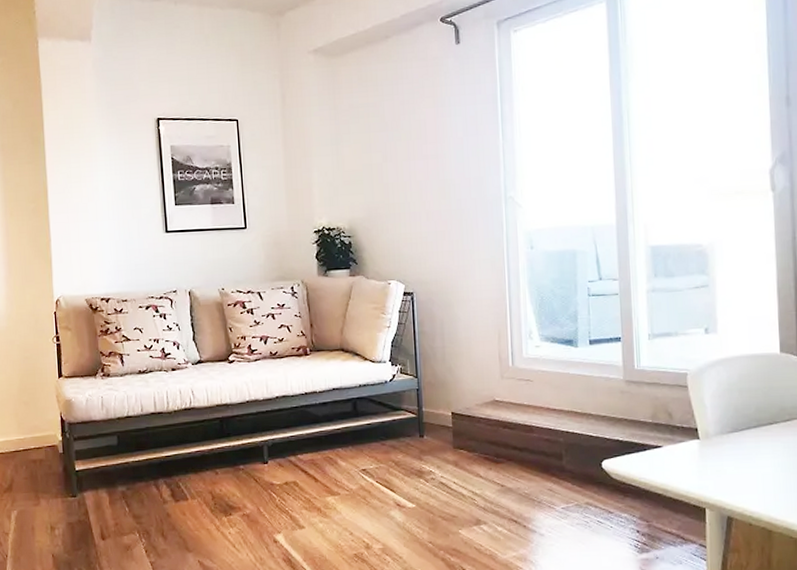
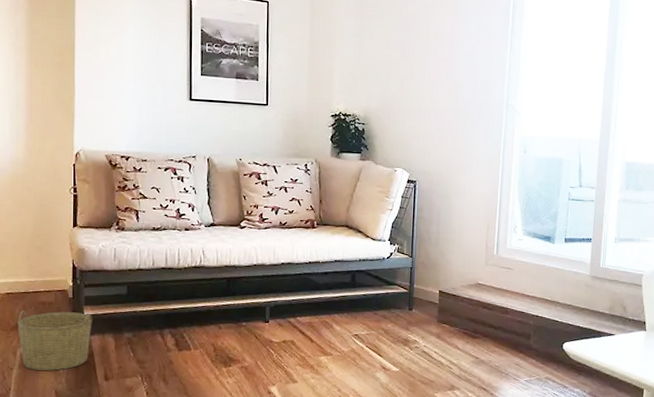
basket: none [10,468,85,534] -> present [17,310,92,371]

